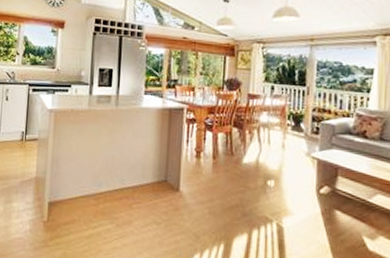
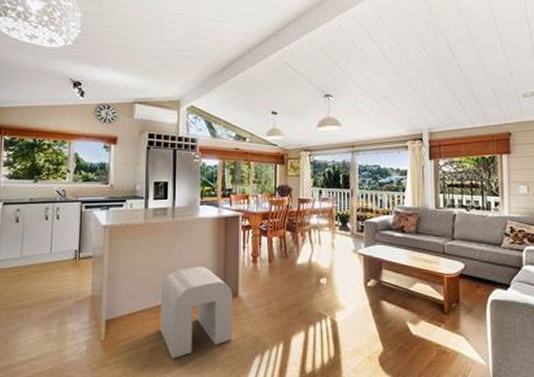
stool: none [99,157,174,247] -> present [159,267,232,359]

